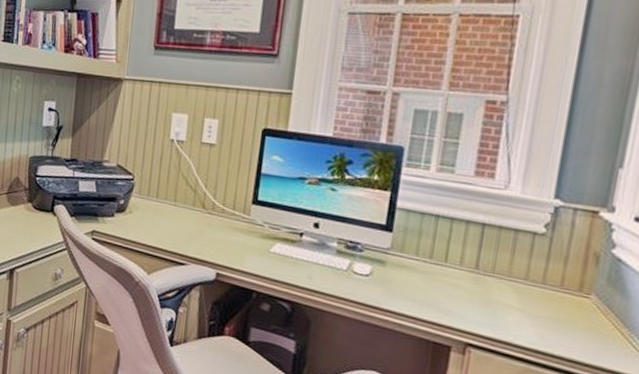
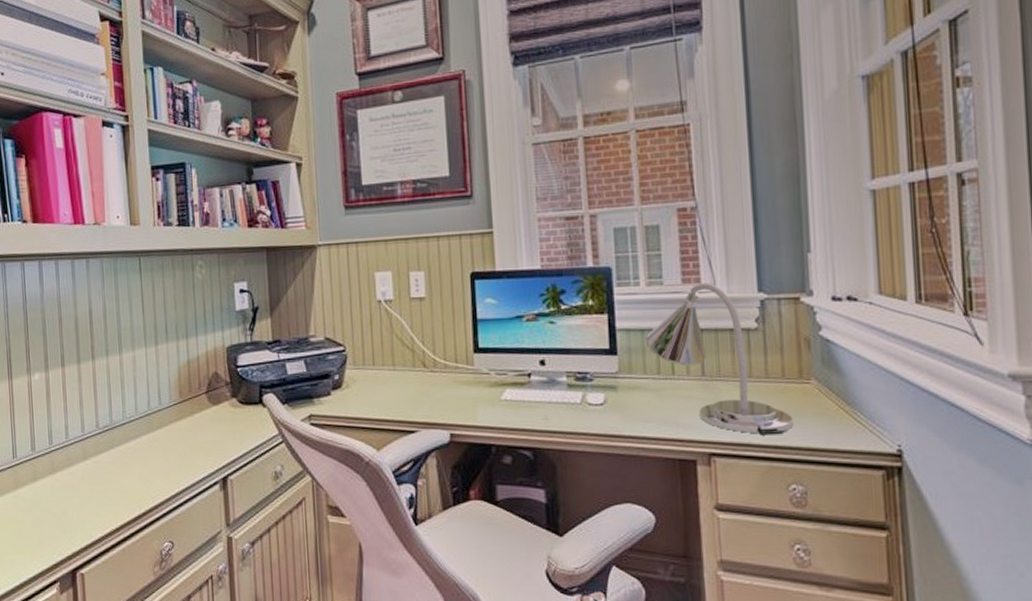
table lamp: none [423,178,563,341] -> present [645,282,794,435]

